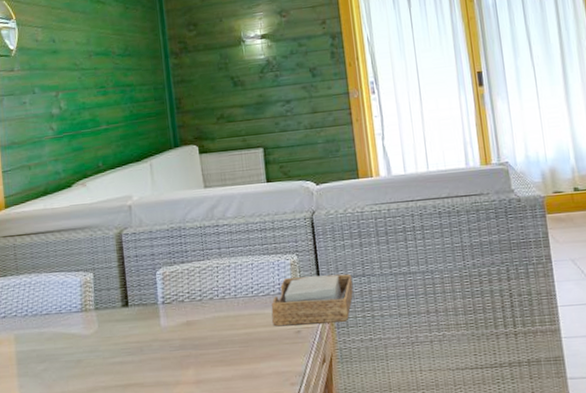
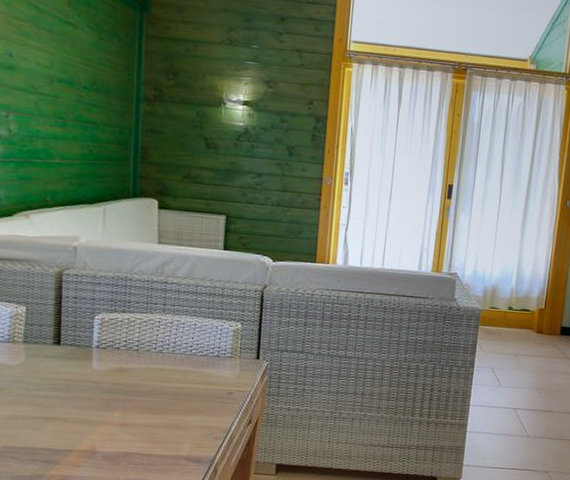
napkin holder: present [271,273,354,327] -> none [206,343,291,392]

